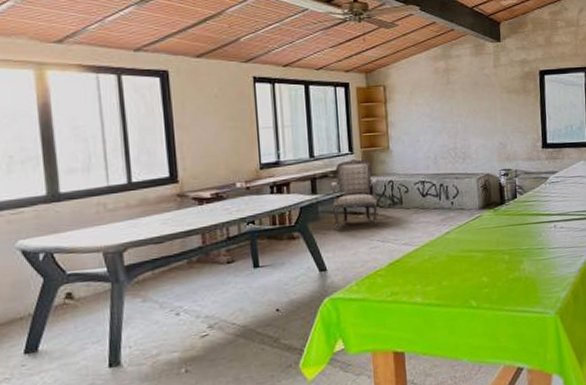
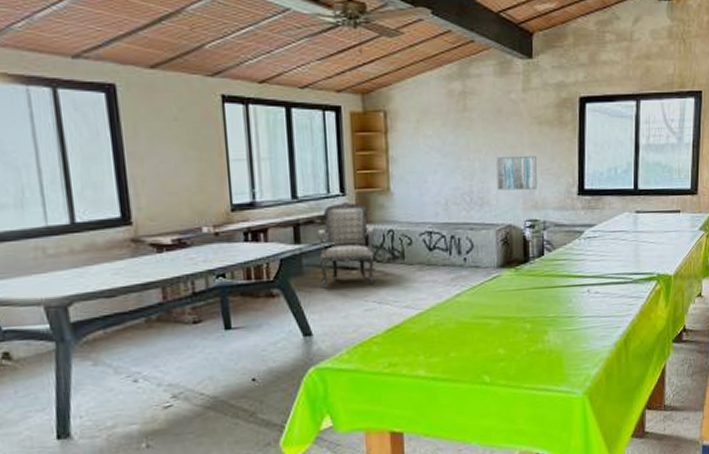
wall art: none [475,117,509,146] -> present [496,155,537,190]

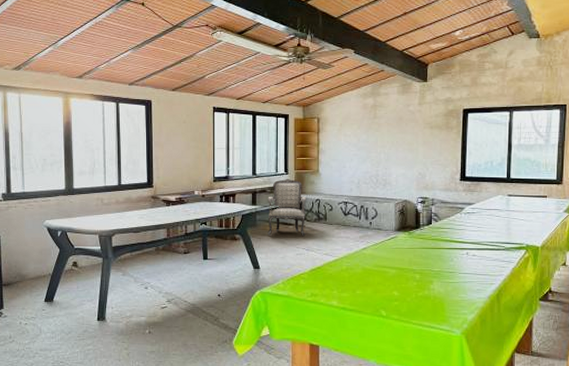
wall art: present [496,155,537,190] -> none [397,150,428,175]

